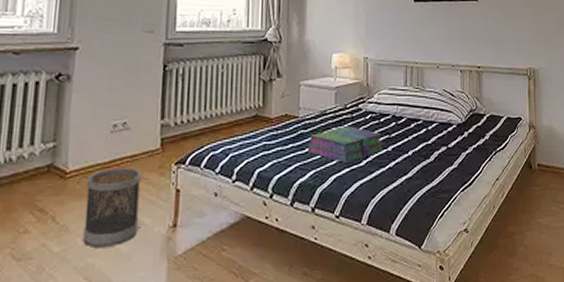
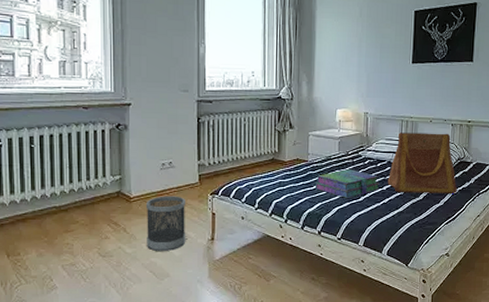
tote bag: none [392,81,472,154] -> present [387,132,457,193]

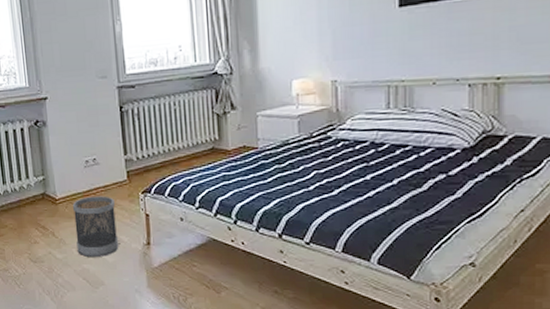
stack of books: present [314,169,380,198] -> none [269,155,361,192]
tote bag: present [387,132,457,193] -> none [371,97,483,183]

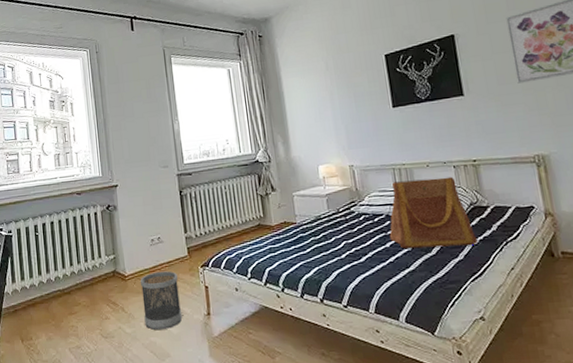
tote bag: none [371,97,483,183] -> present [389,176,478,249]

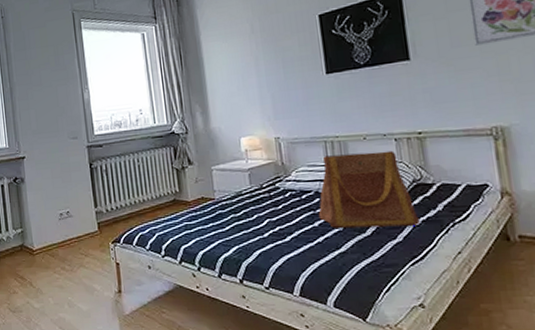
wastebasket: present [140,271,183,330] -> none [48,246,93,306]

